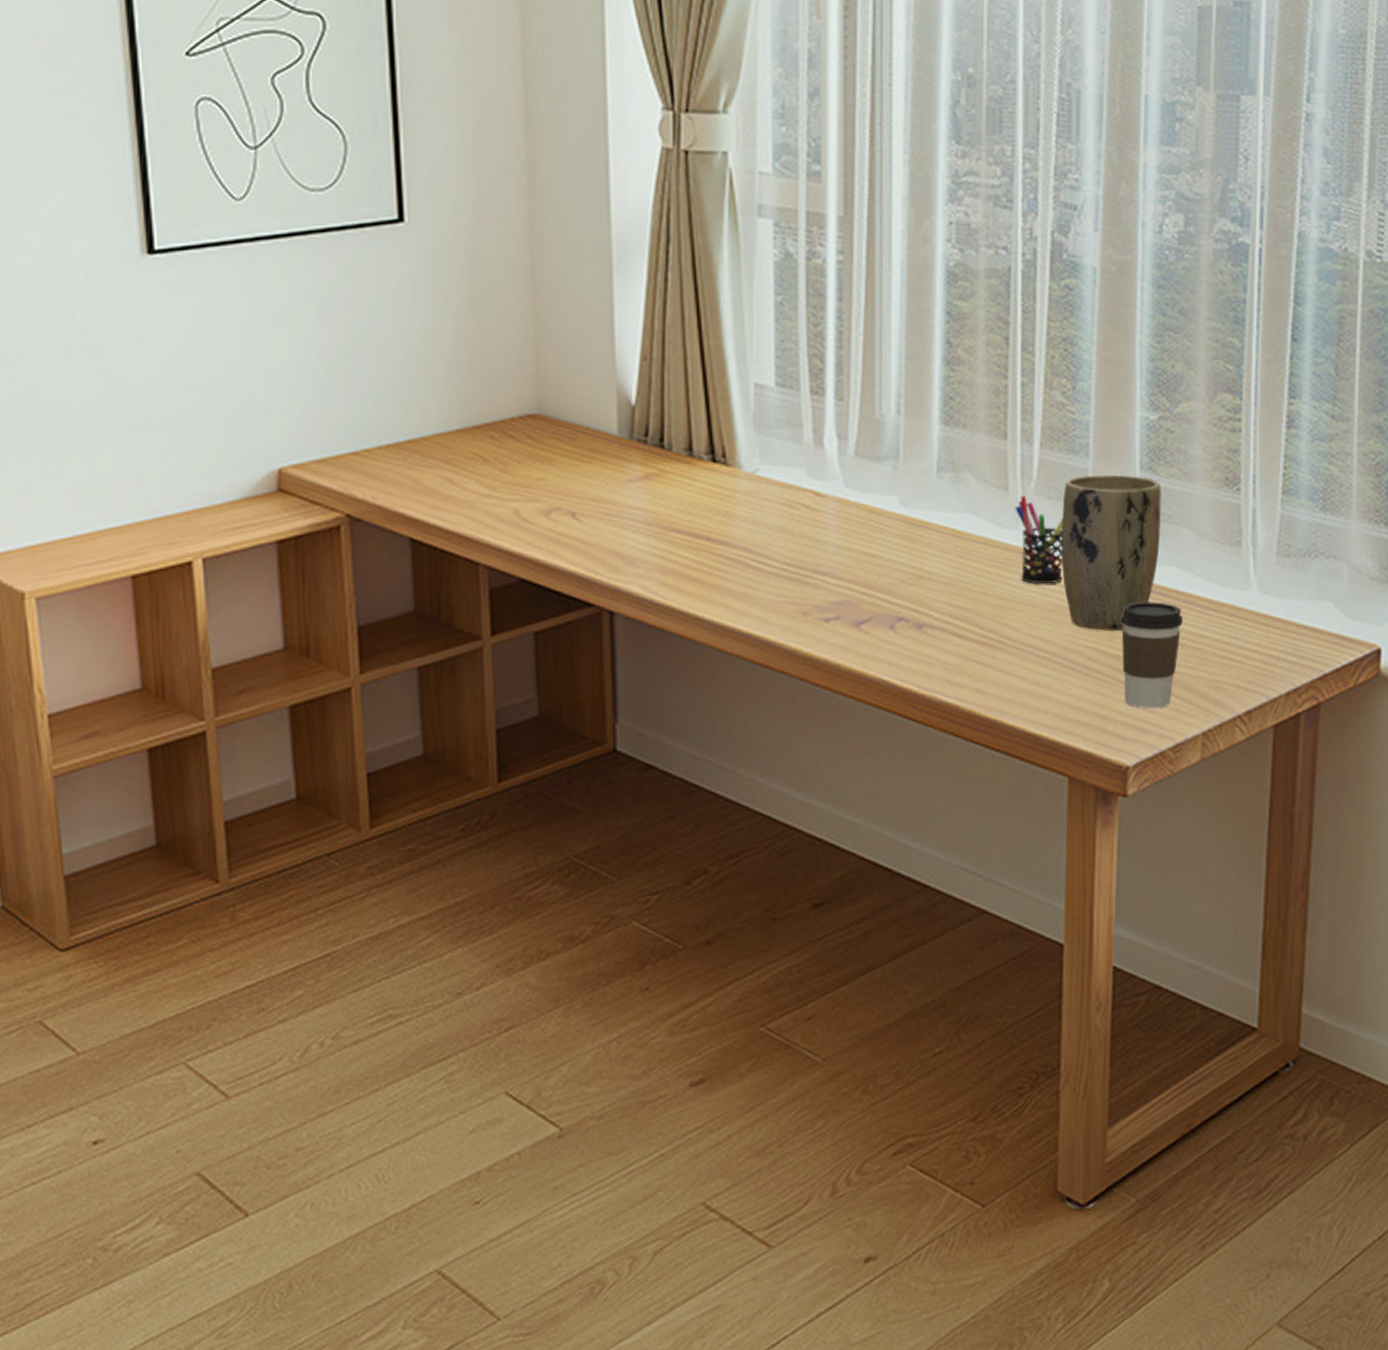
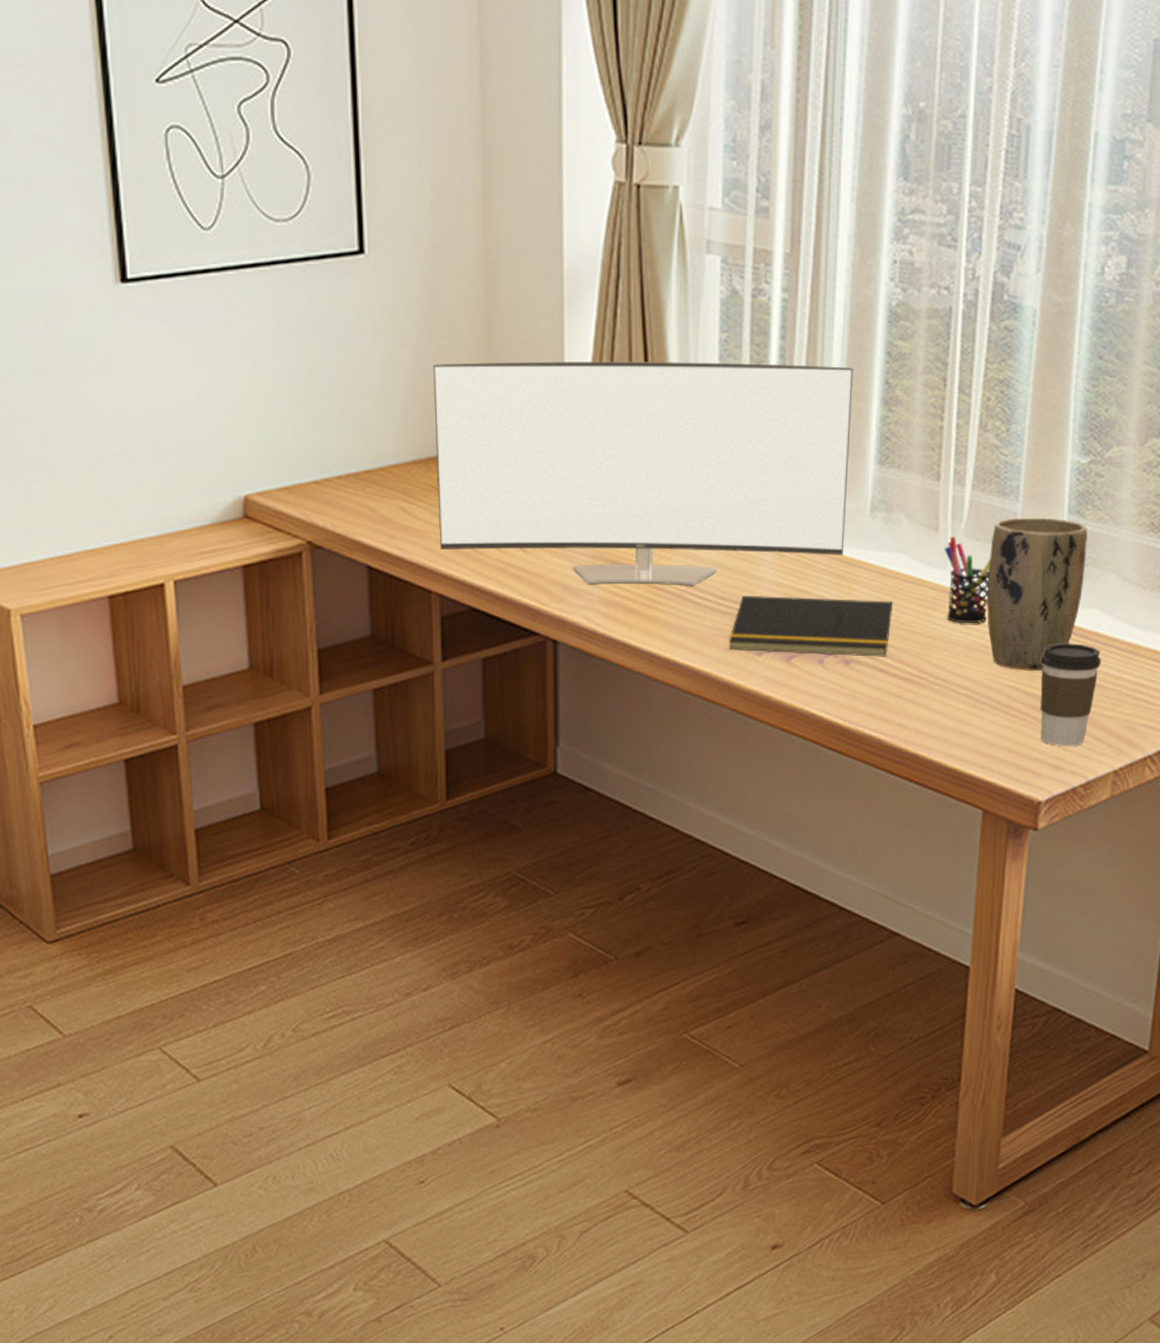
monitor: none [477,325,913,553] -> present [433,361,853,586]
notepad: none [795,560,964,621] -> present [729,596,892,657]

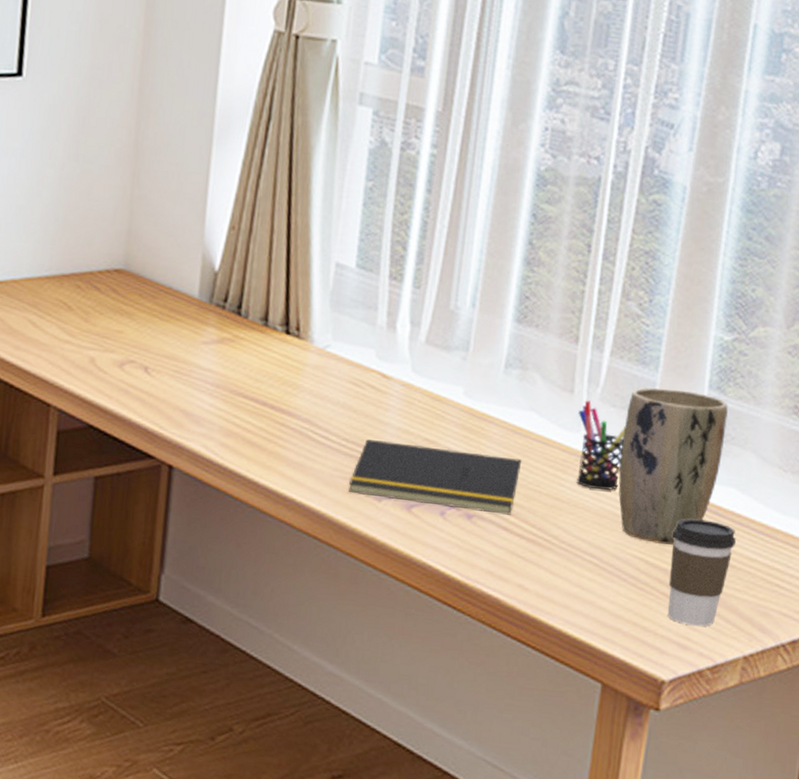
monitor: present [433,361,853,586] -> none [64,185,497,425]

